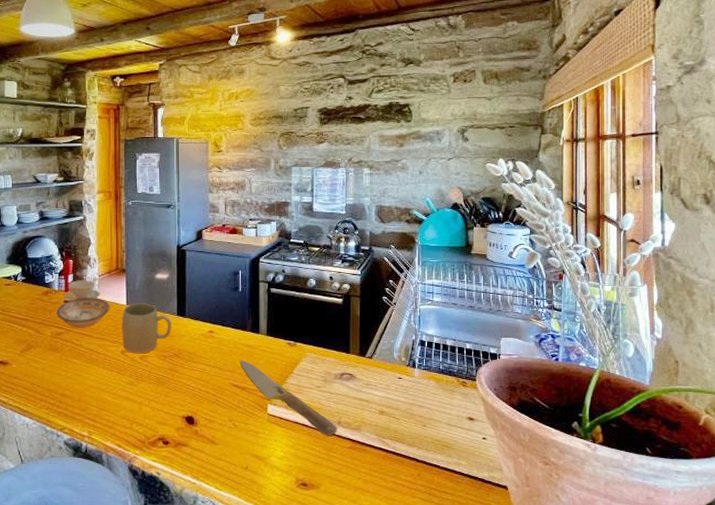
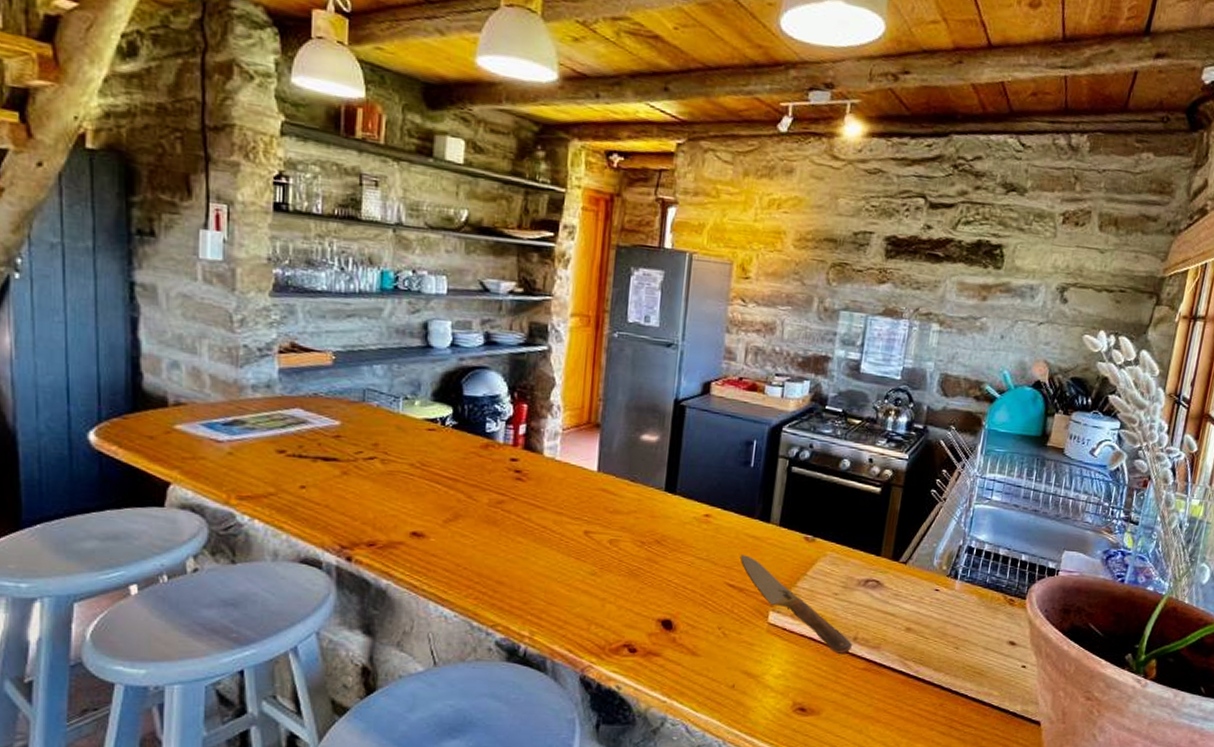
bowl: present [57,297,110,328] -> none [498,456,575,497]
teacup: present [63,280,101,301] -> none [510,433,563,460]
mug: present [121,303,171,353] -> none [587,470,656,536]

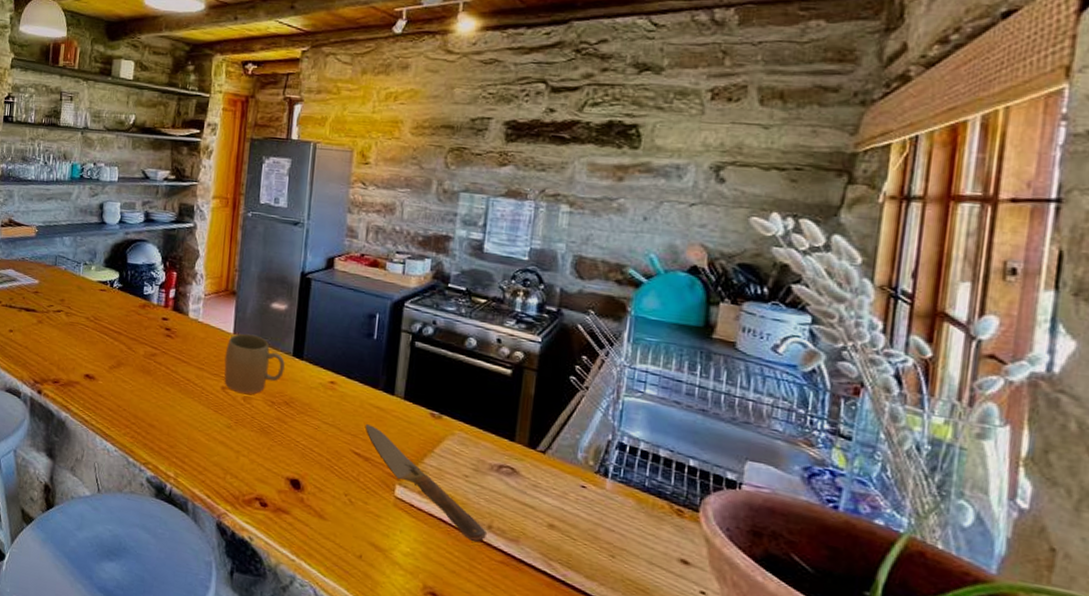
mug: none [587,470,656,536] -> present [224,333,285,394]

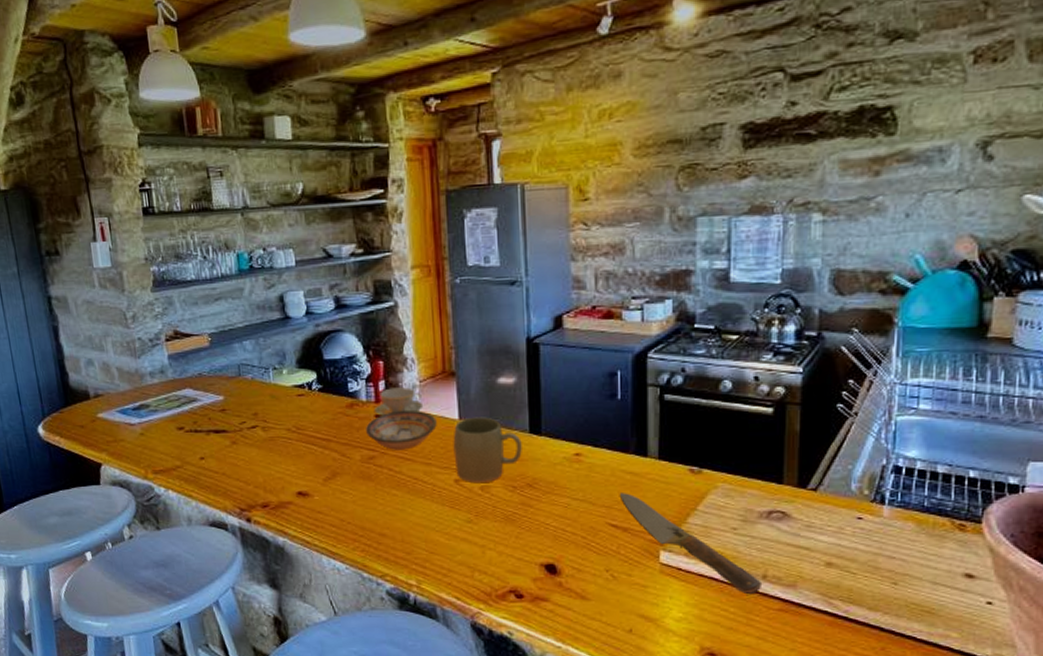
bowl: none [152,317,214,353] -> present [366,409,437,450]
teacup: none [162,296,205,322] -> present [373,387,424,416]

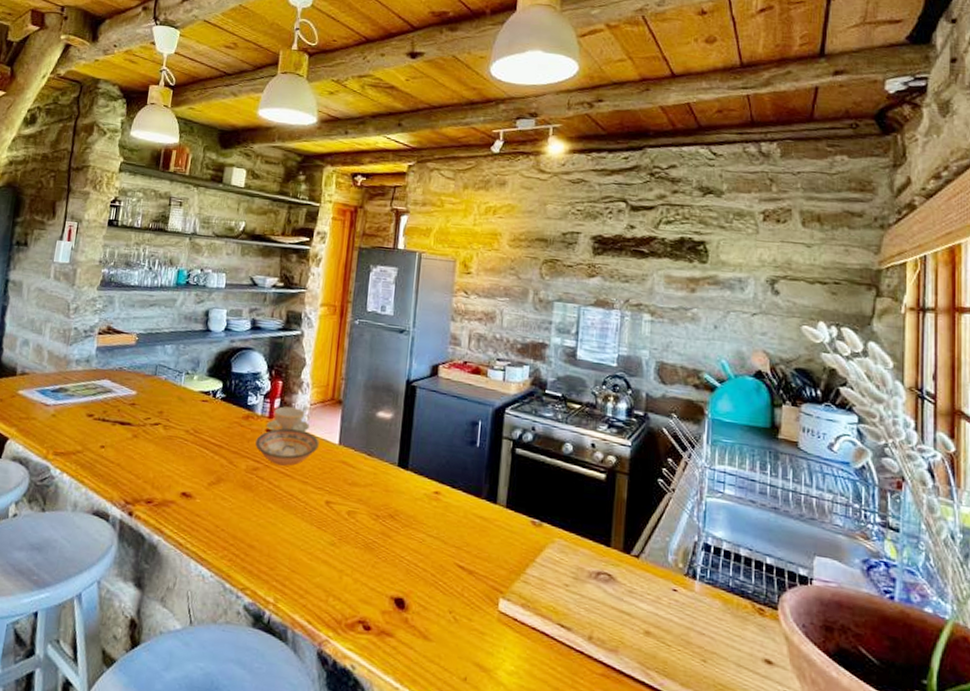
mug: present [453,417,522,482] -> none [328,444,390,508]
kitchen knife: present [620,493,761,595] -> none [470,535,587,656]

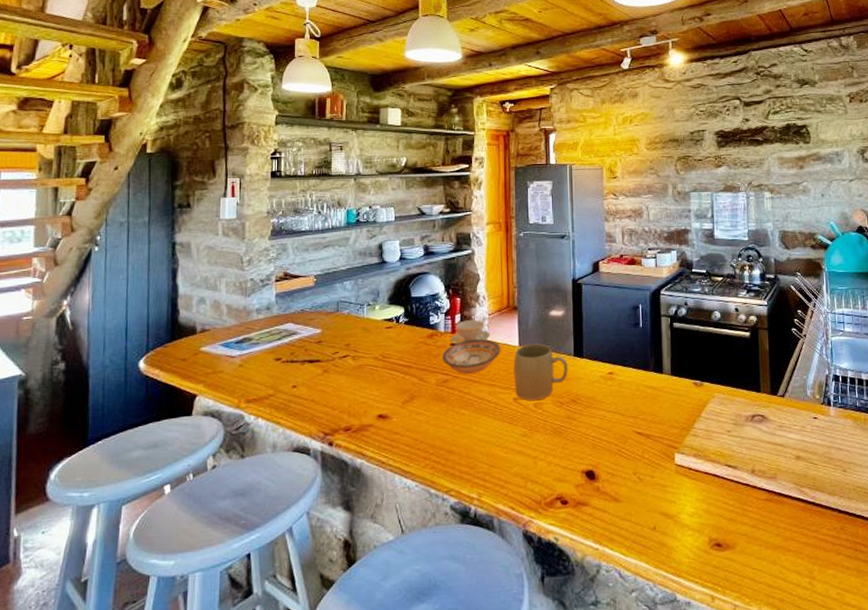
mug: none [328,444,390,508] -> present [513,343,568,400]

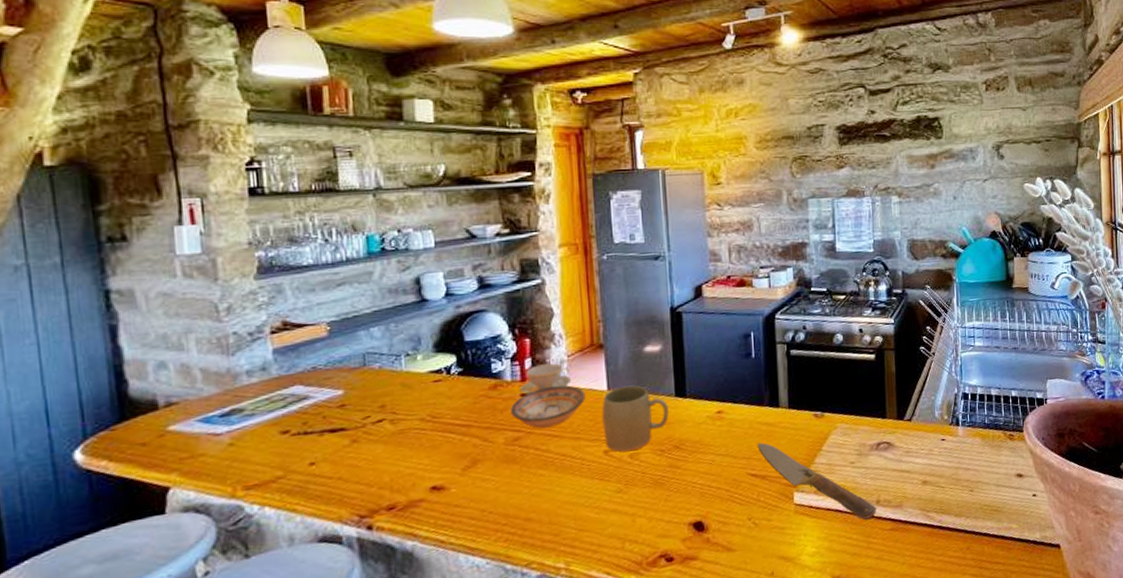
kitchen knife: none [644,404,751,488] -> present [758,443,876,521]

